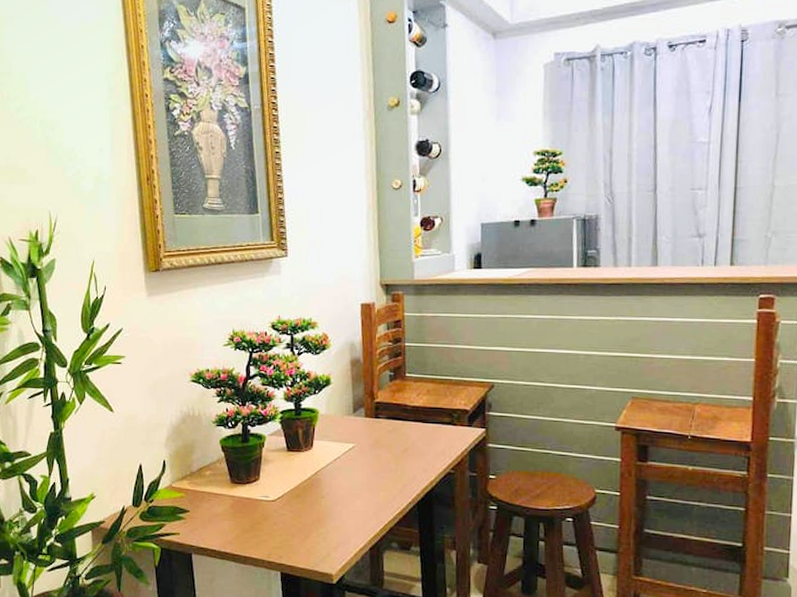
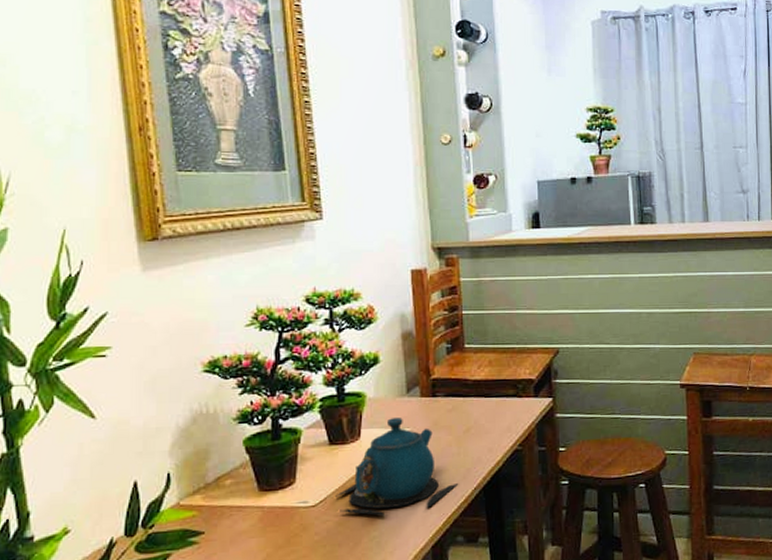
teapot: none [291,433,394,517] -> present [335,418,458,517]

